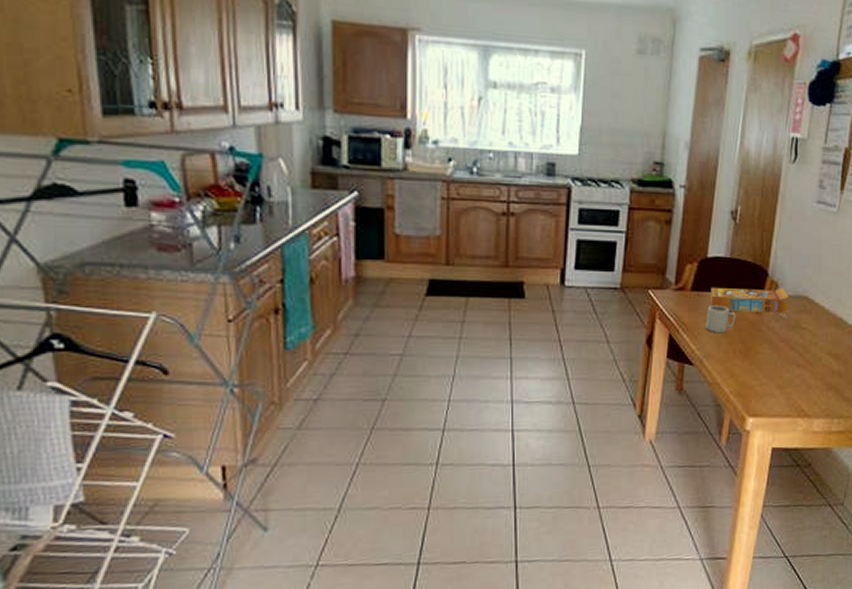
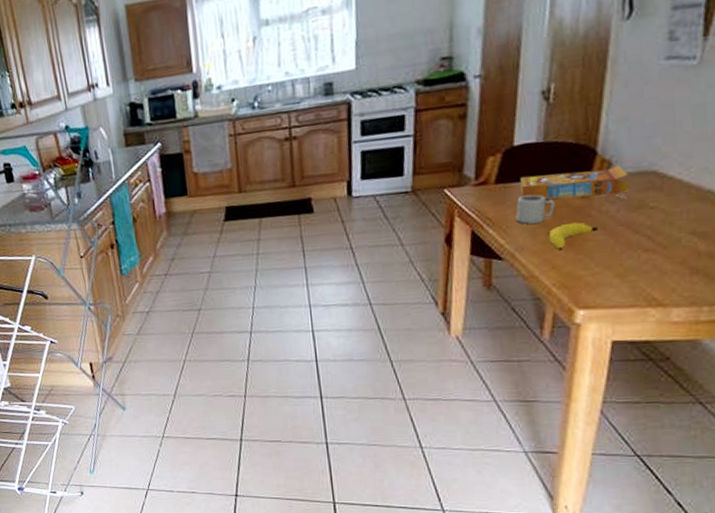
banana: none [729,335,766,360] -> present [548,222,598,251]

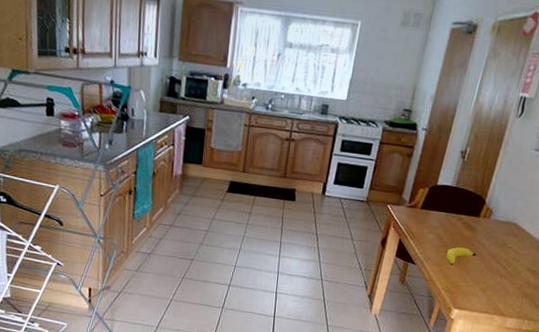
cup: present [516,194,555,224] -> none [429,221,455,243]
cereal box: present [519,165,630,200] -> none [435,207,500,238]

